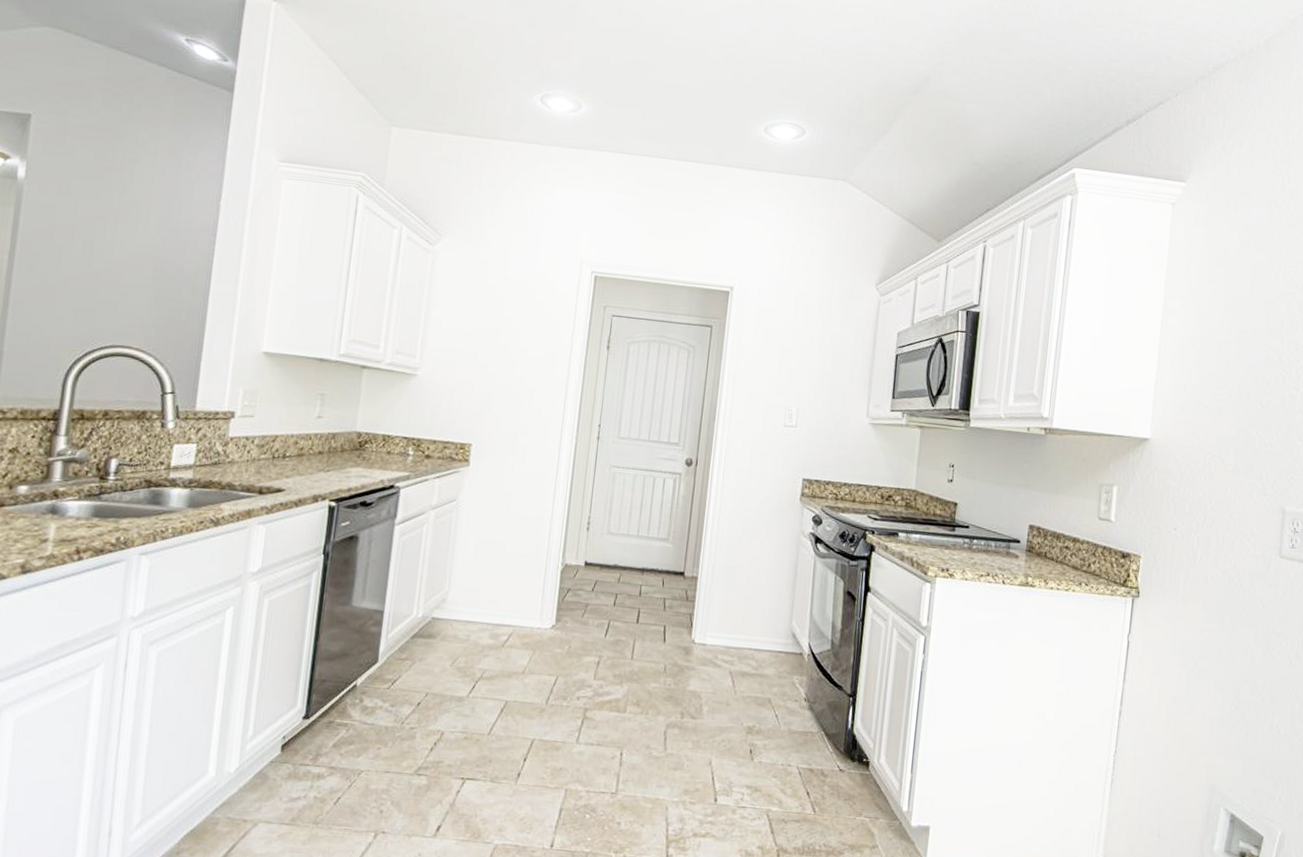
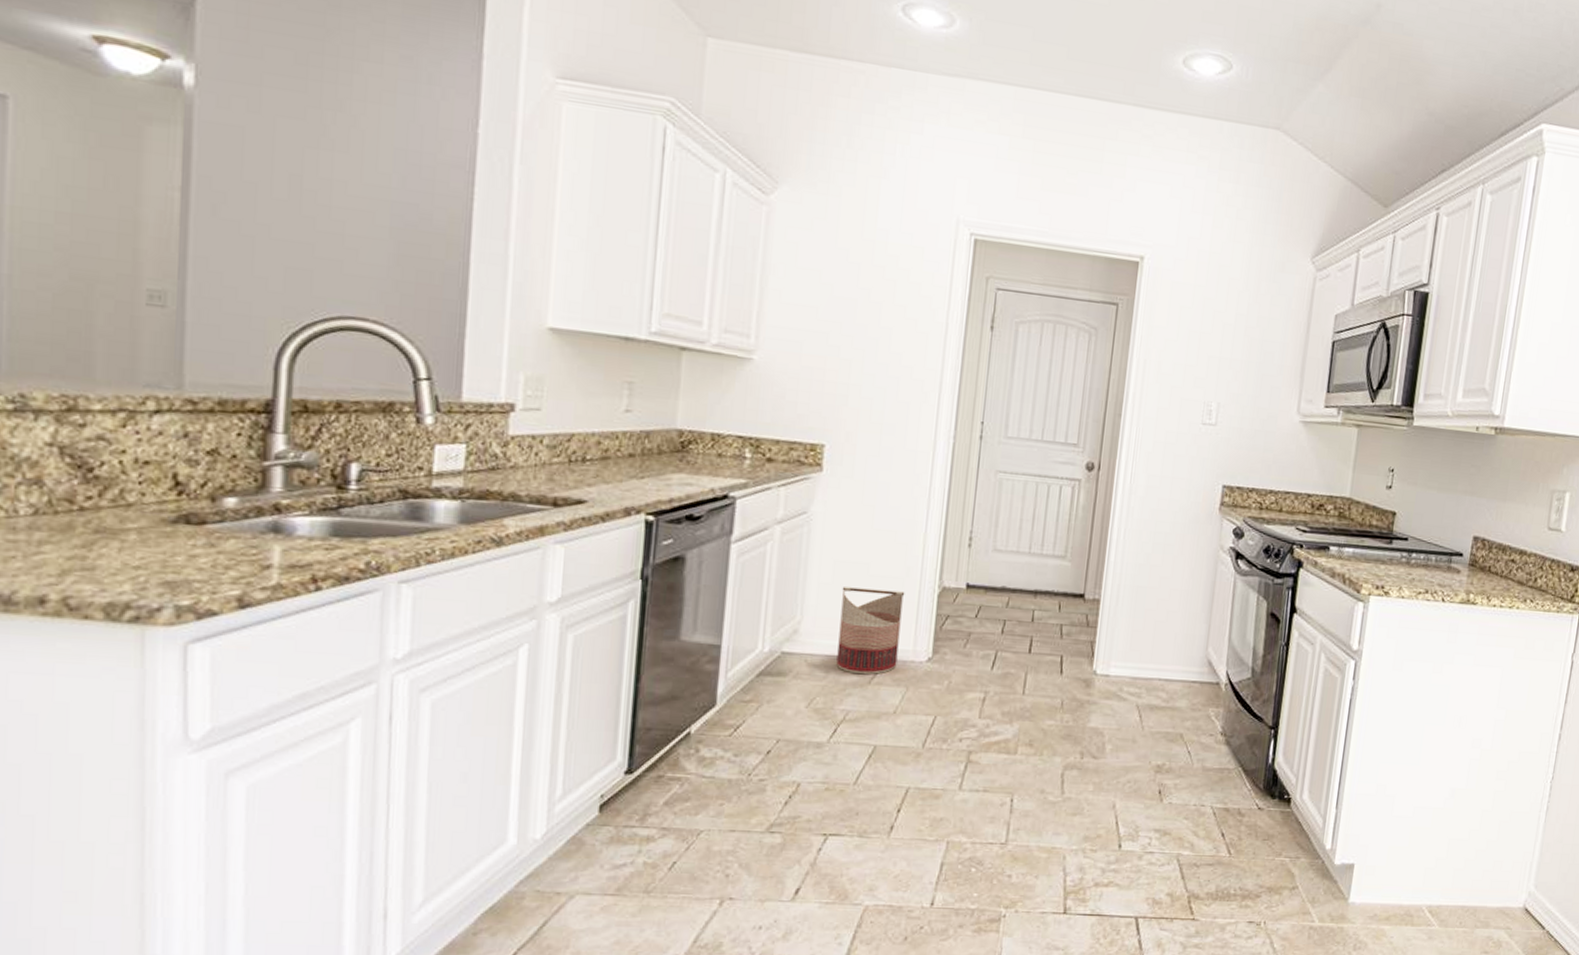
basket: none [476,563,534,639] -> present [836,587,905,675]

